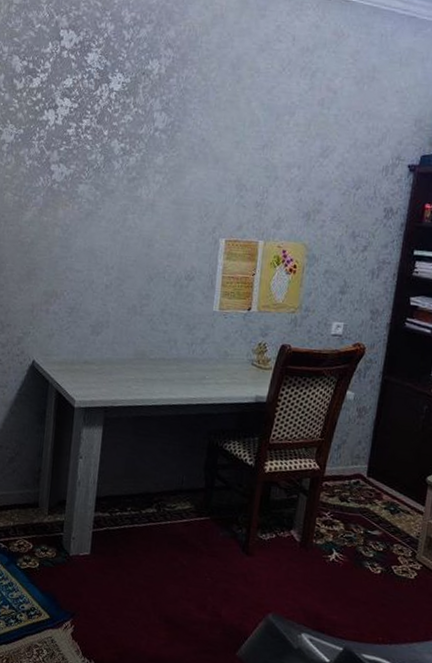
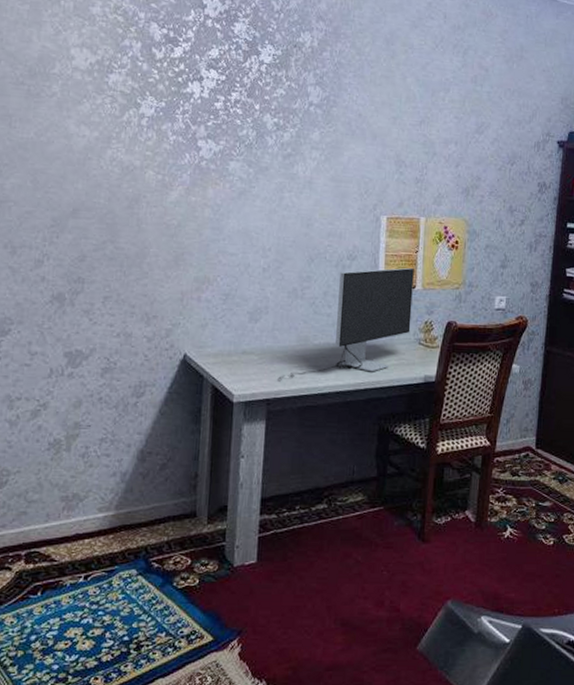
computer monitor: none [115,289,250,390] -> present [278,267,414,380]

